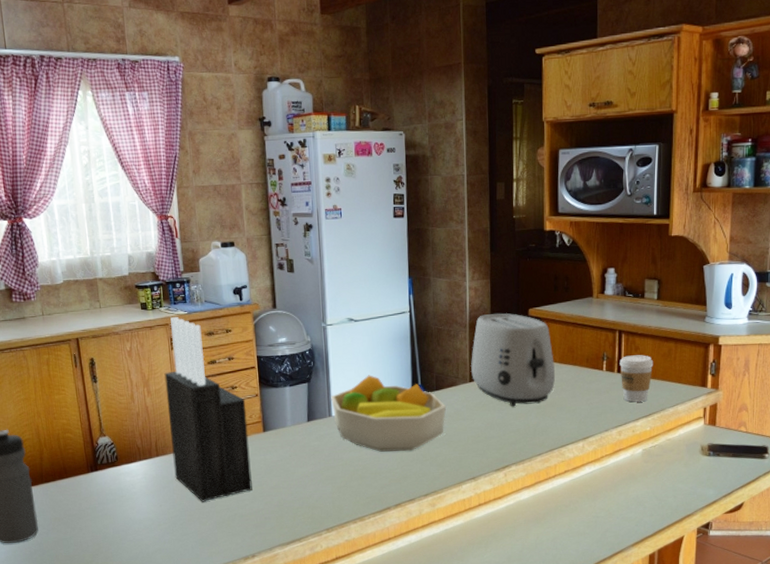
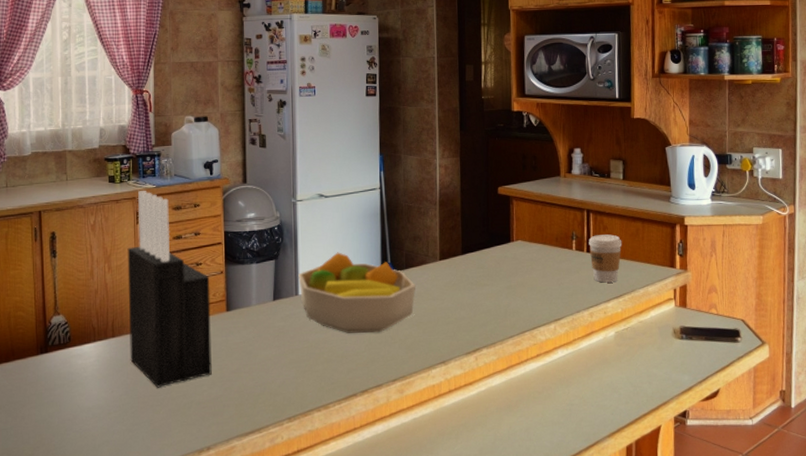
toaster: present [471,313,556,407] -> none [441,190,526,287]

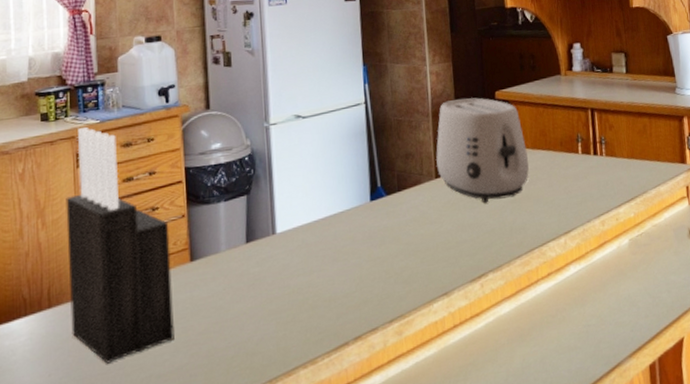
fruit bowl: present [298,252,415,334] -> none [275,179,410,273]
toaster: none [441,190,526,287] -> present [436,97,530,204]
coffee cup: present [588,234,622,283] -> none [594,133,630,187]

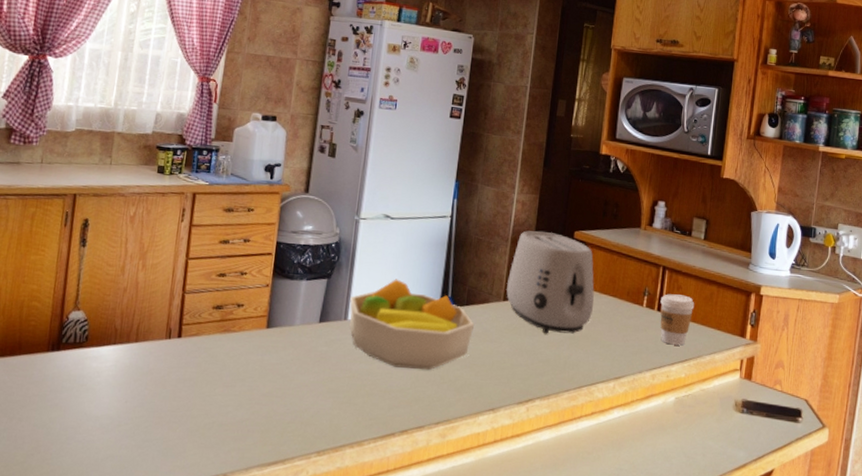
knife block: present [66,127,174,364] -> none [151,186,254,403]
fruit bowl: none [275,179,410,273] -> present [349,279,474,371]
coffee cup: none [594,133,630,187] -> present [660,294,695,346]

